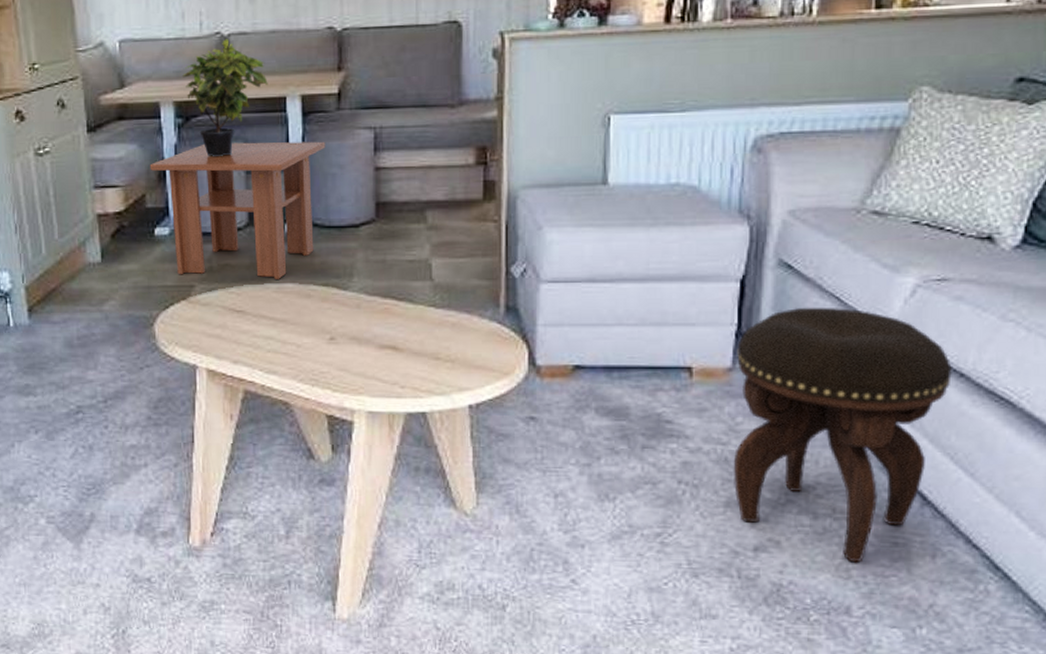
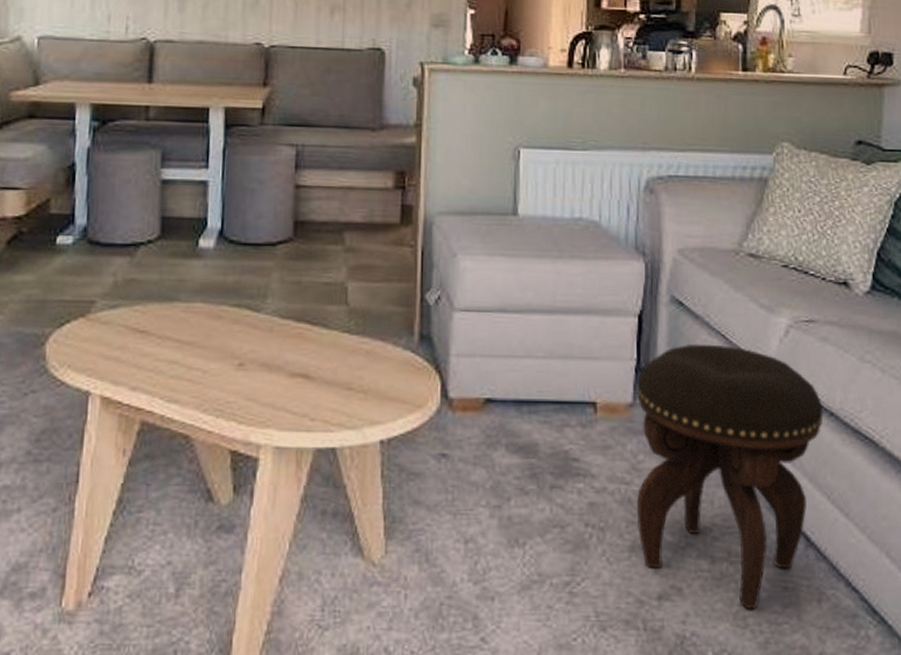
coffee table: present [150,141,326,279] -> none [58,149,247,298]
potted plant: present [183,39,268,156] -> none [103,45,192,164]

